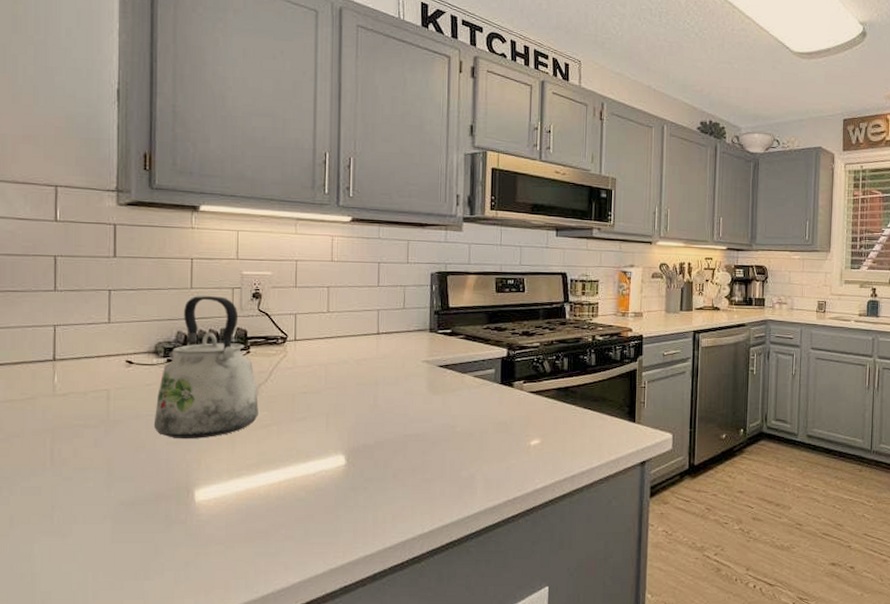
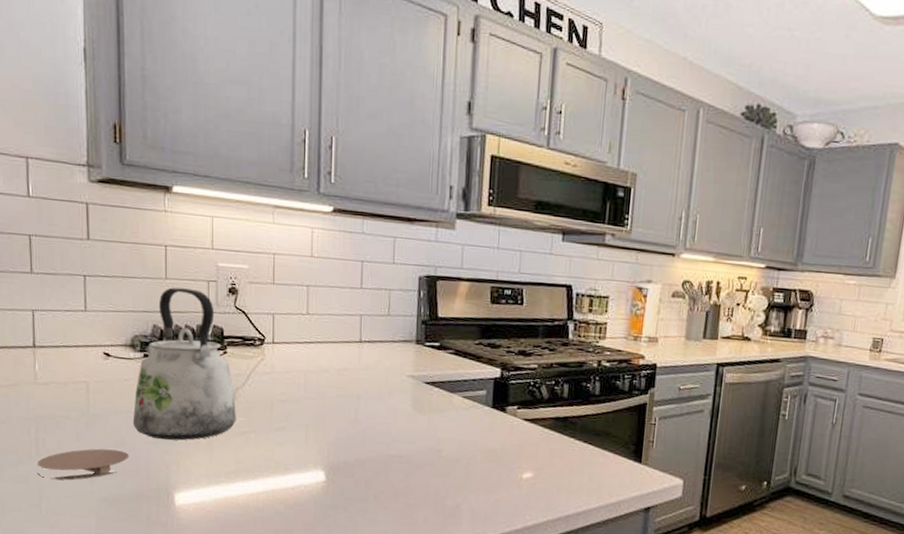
coaster: none [52,453,149,488] -> present [38,448,129,480]

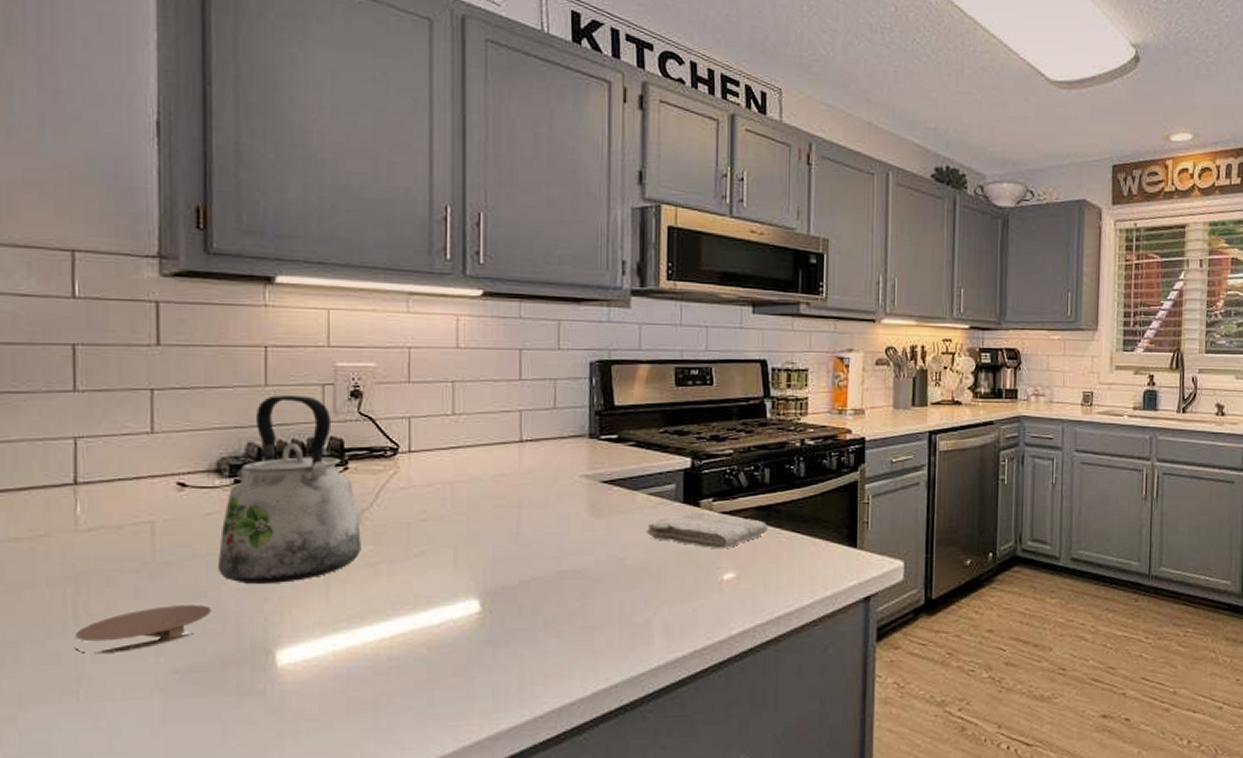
washcloth: none [459,415,564,452] -> present [646,511,768,549]

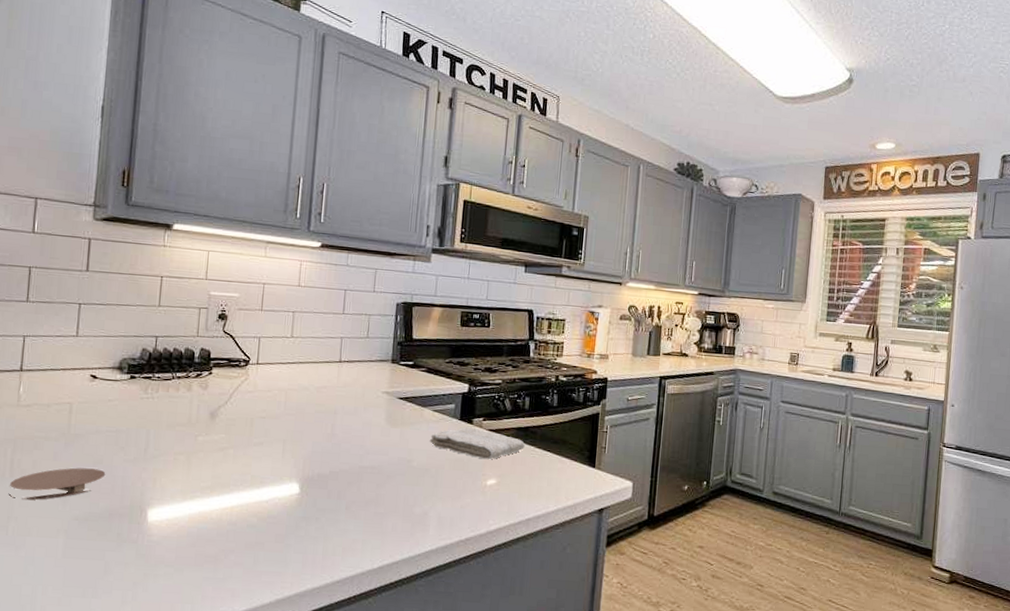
kettle: present [217,395,361,585] -> none [112,314,217,458]

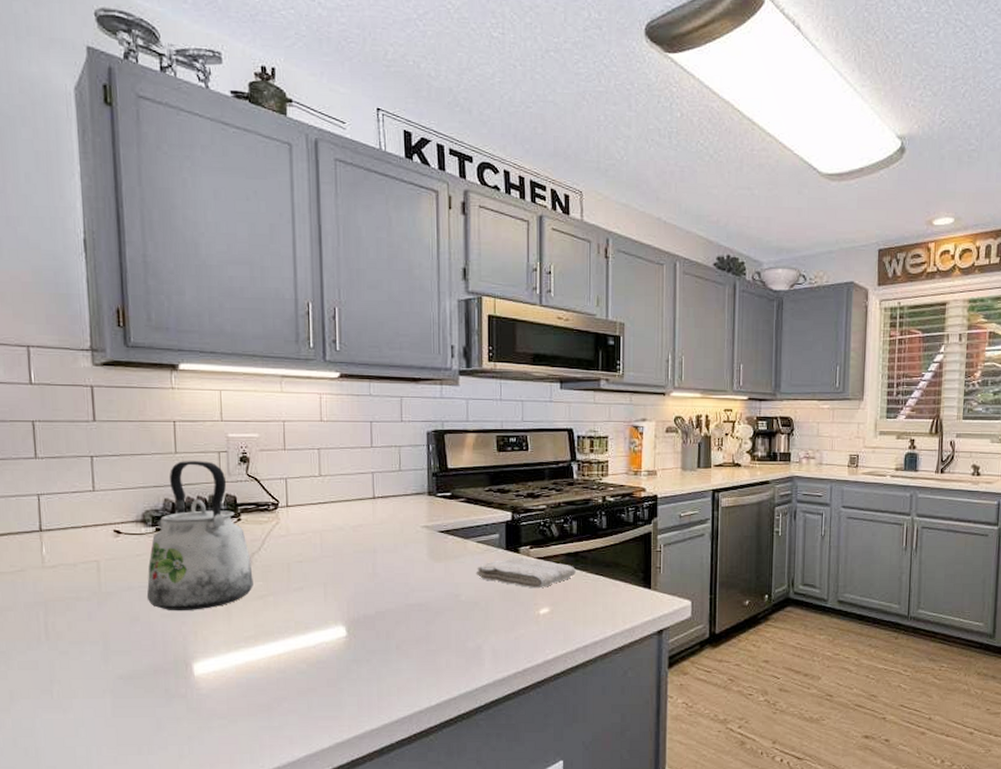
coaster: present [9,467,106,500] -> none [47,626,145,662]
kettle: none [112,314,217,458] -> present [146,461,253,611]

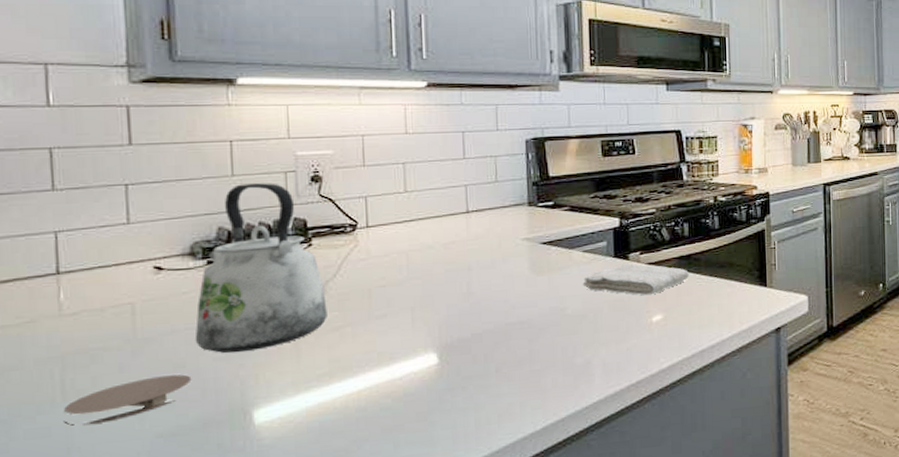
coaster: none [47,626,145,662] -> present [64,374,192,426]

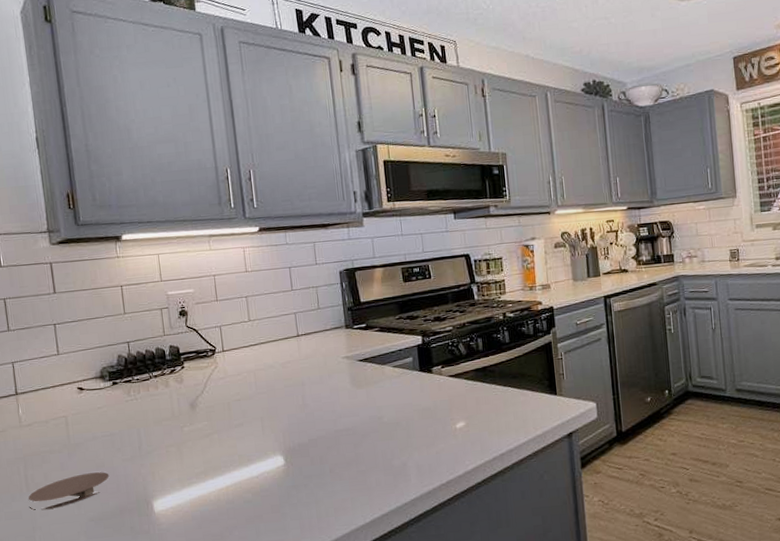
kettle: present [195,183,327,353] -> none [108,318,200,455]
washcloth: present [582,263,689,296] -> none [394,376,486,405]

